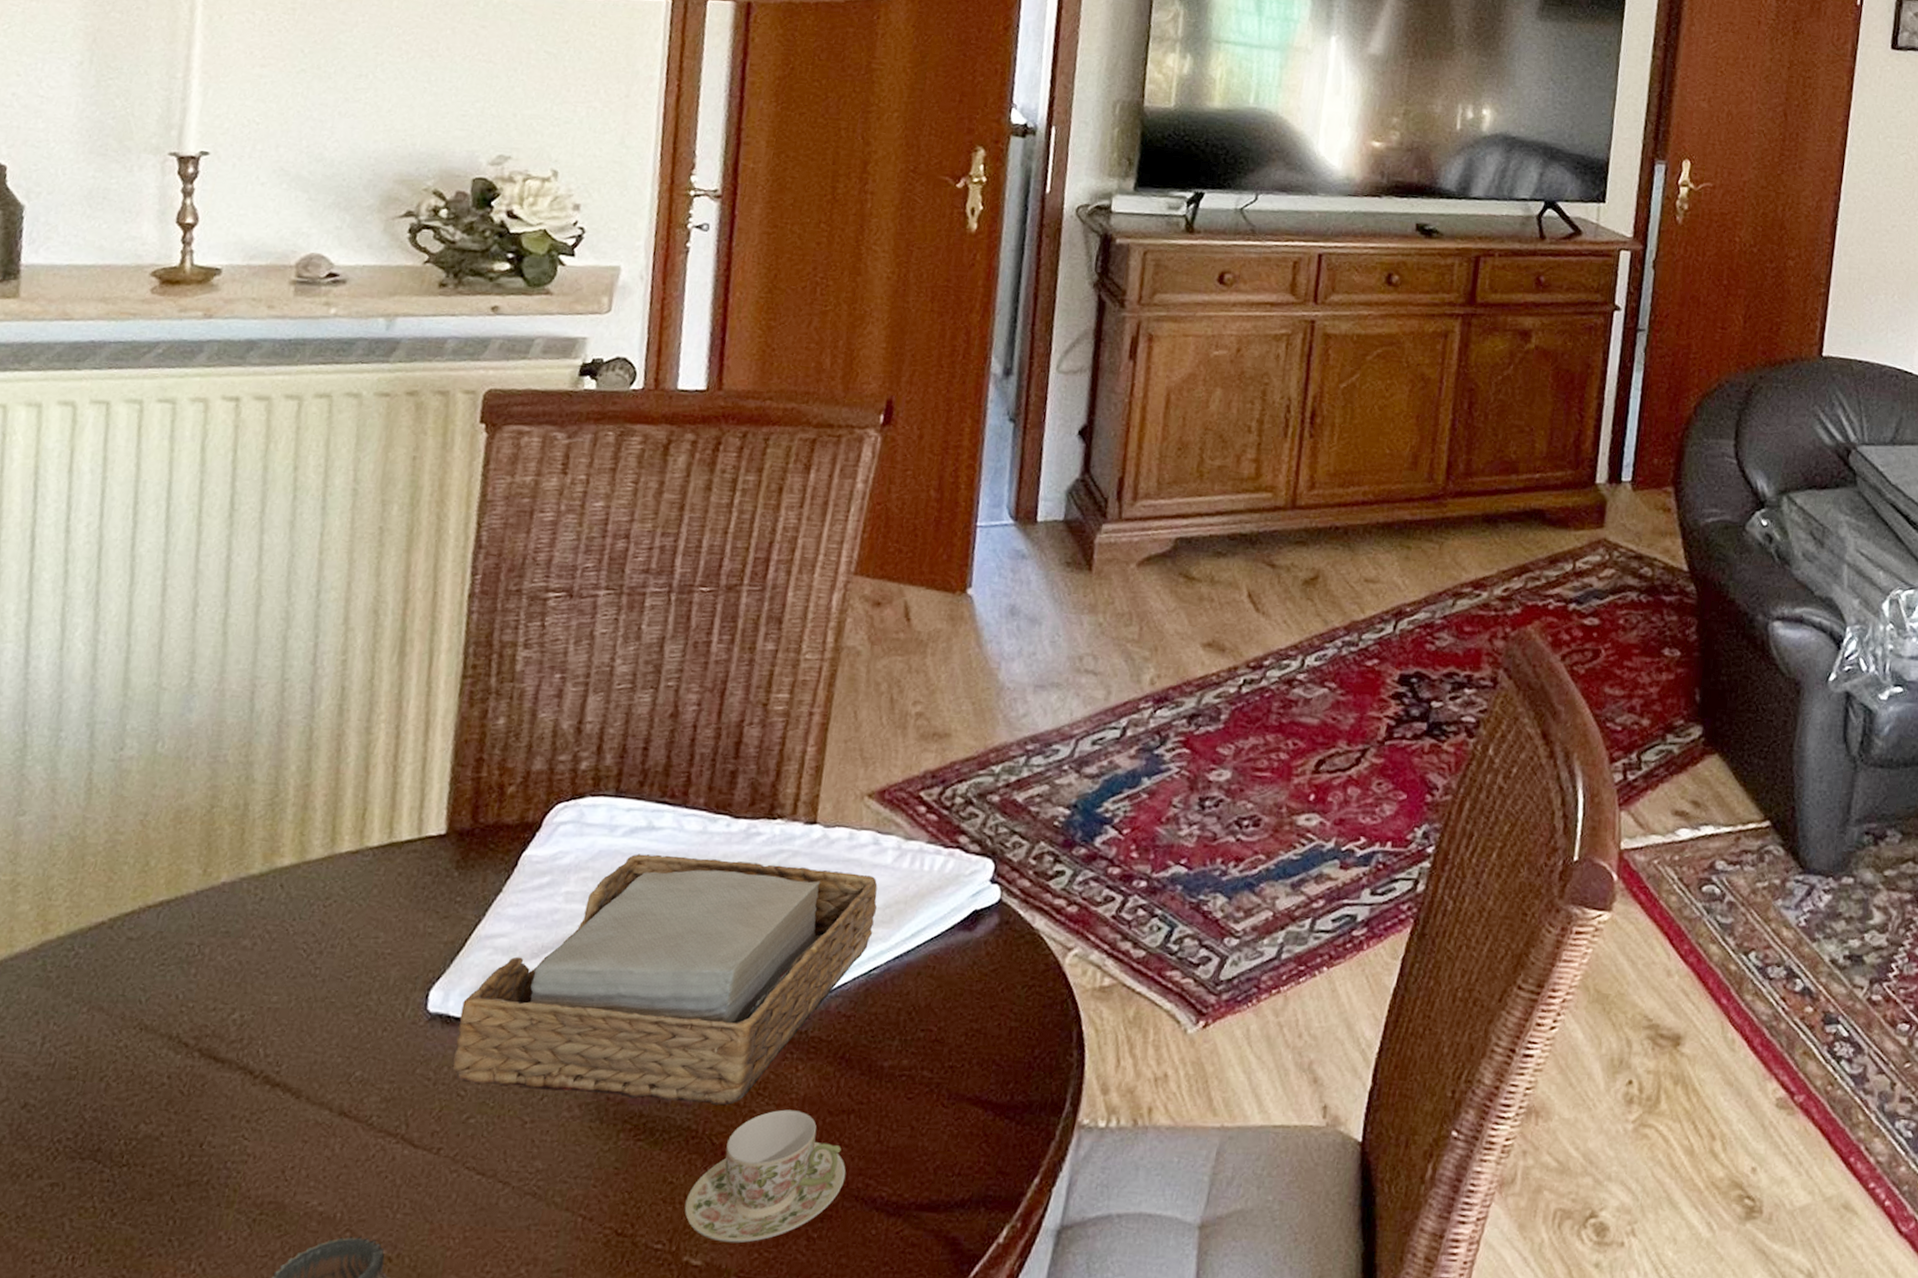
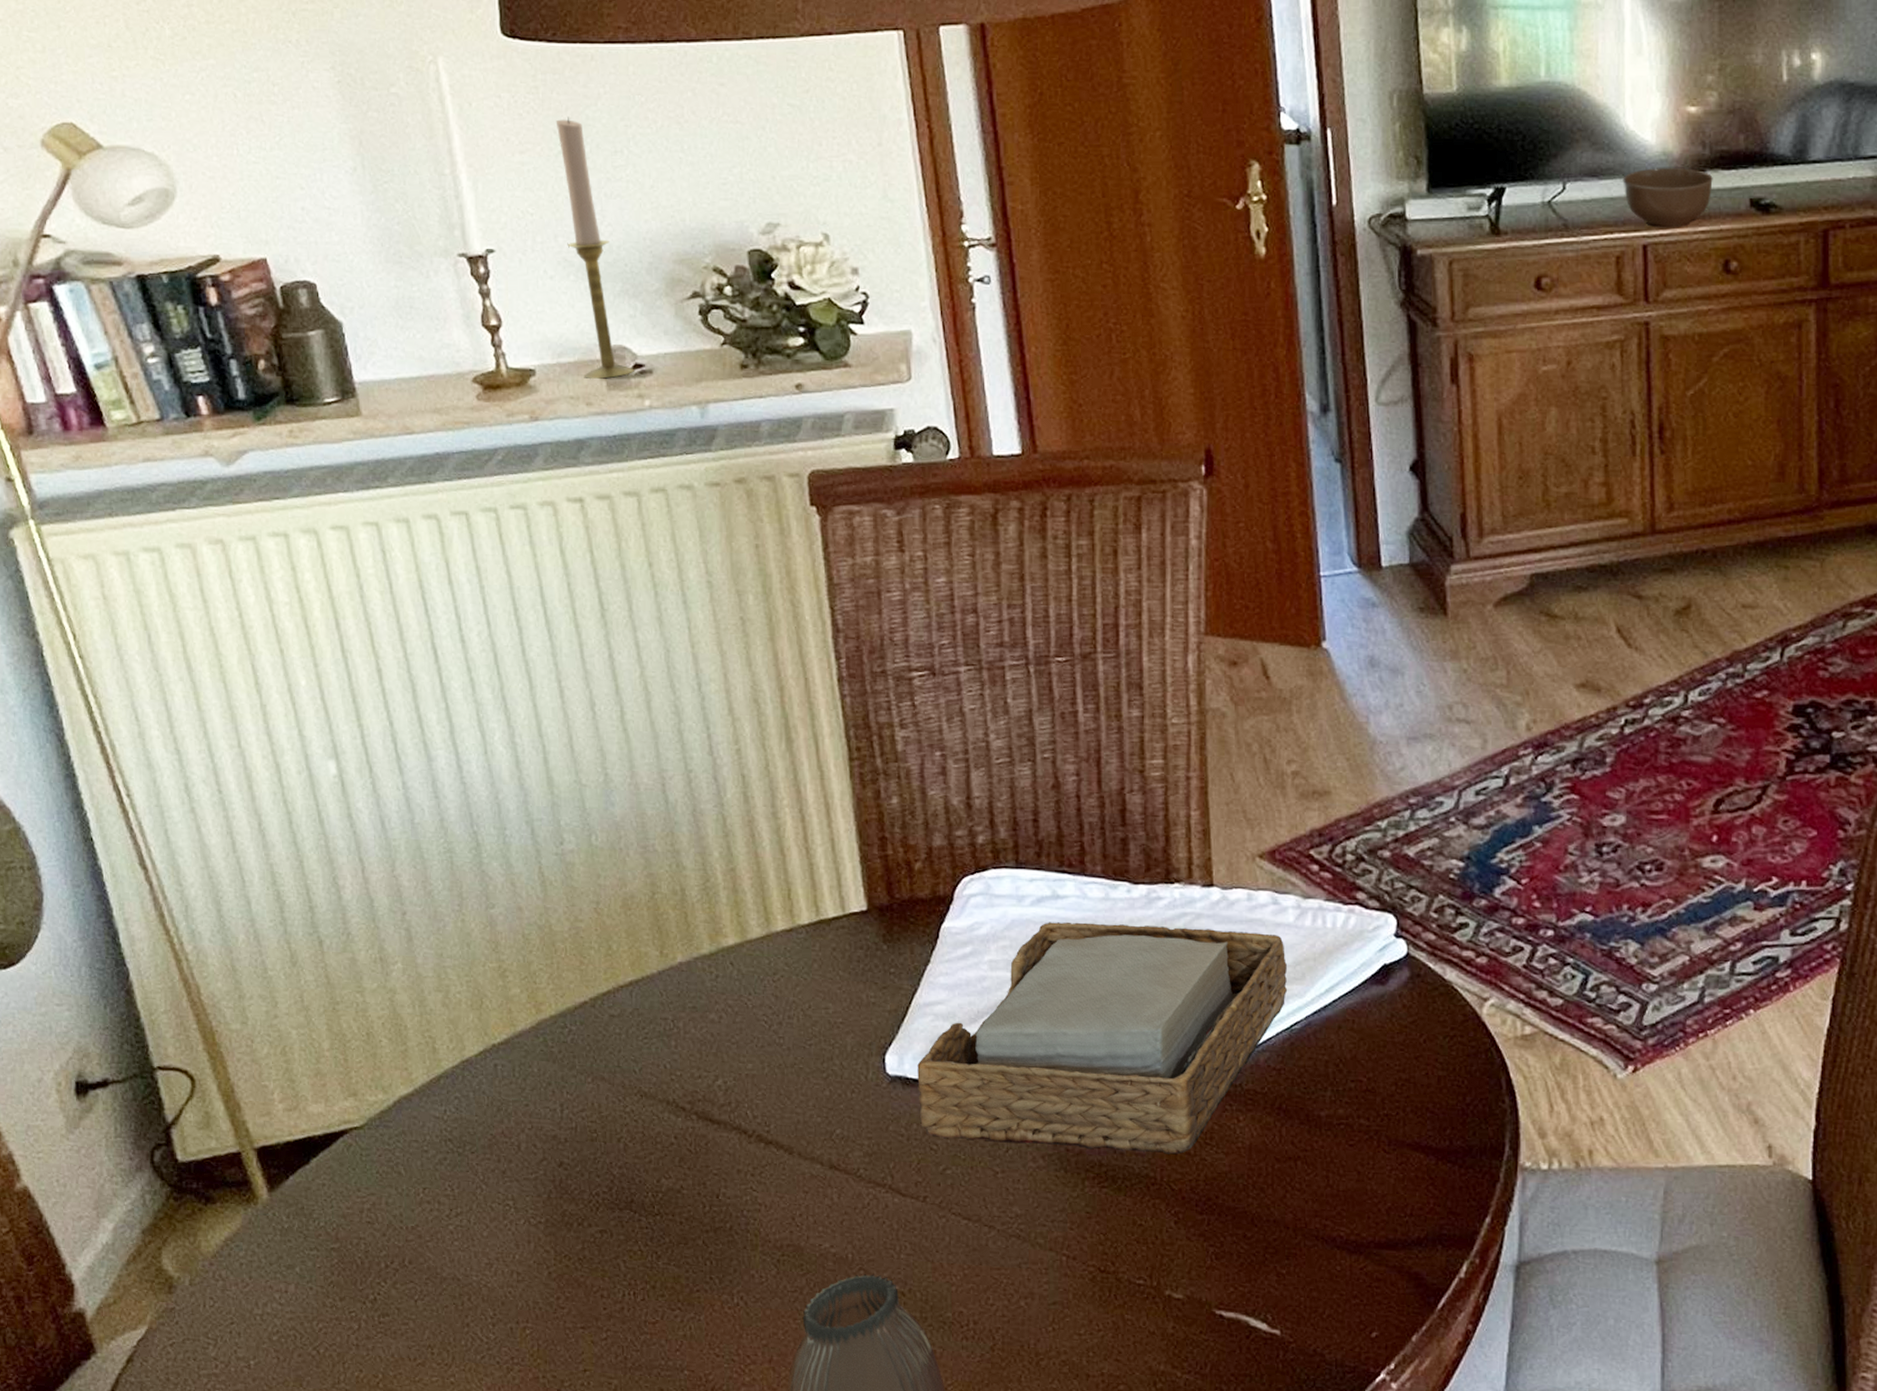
candlestick: none [272,39,333,284] -> present [555,117,635,379]
teacup: present [684,1109,846,1244] -> none [1157,1157,1303,1279]
bowl: none [1308,189,1387,243] -> present [1623,168,1713,229]

